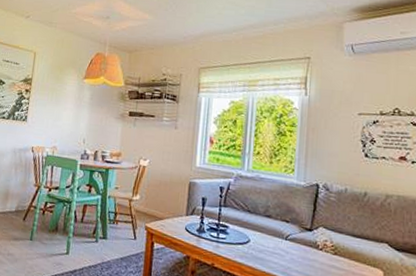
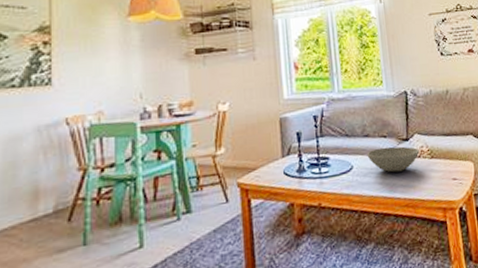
bowl: none [265,230,322,259] -> present [367,146,420,173]

